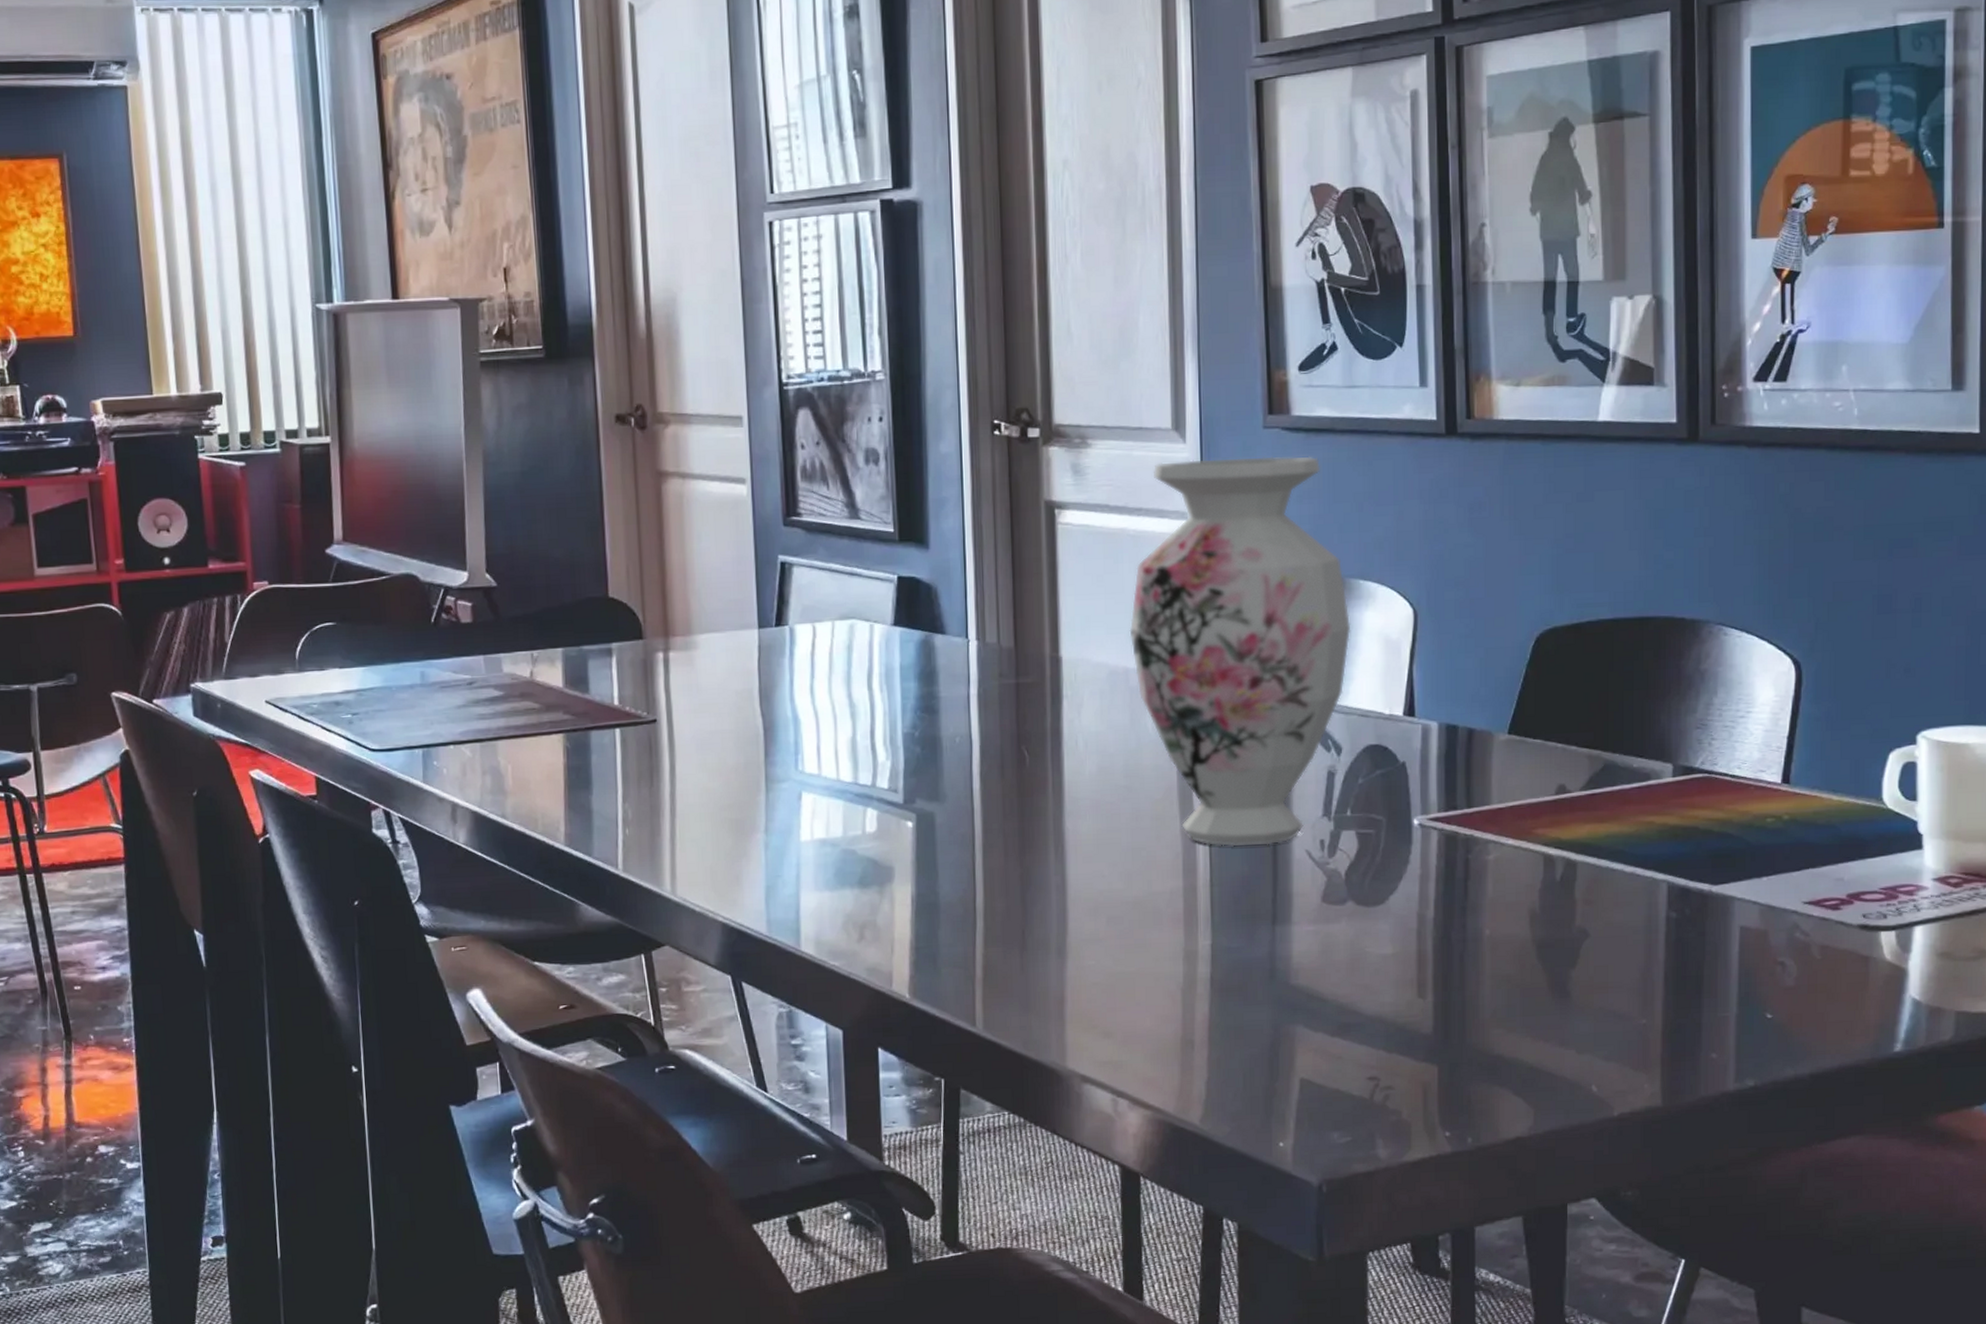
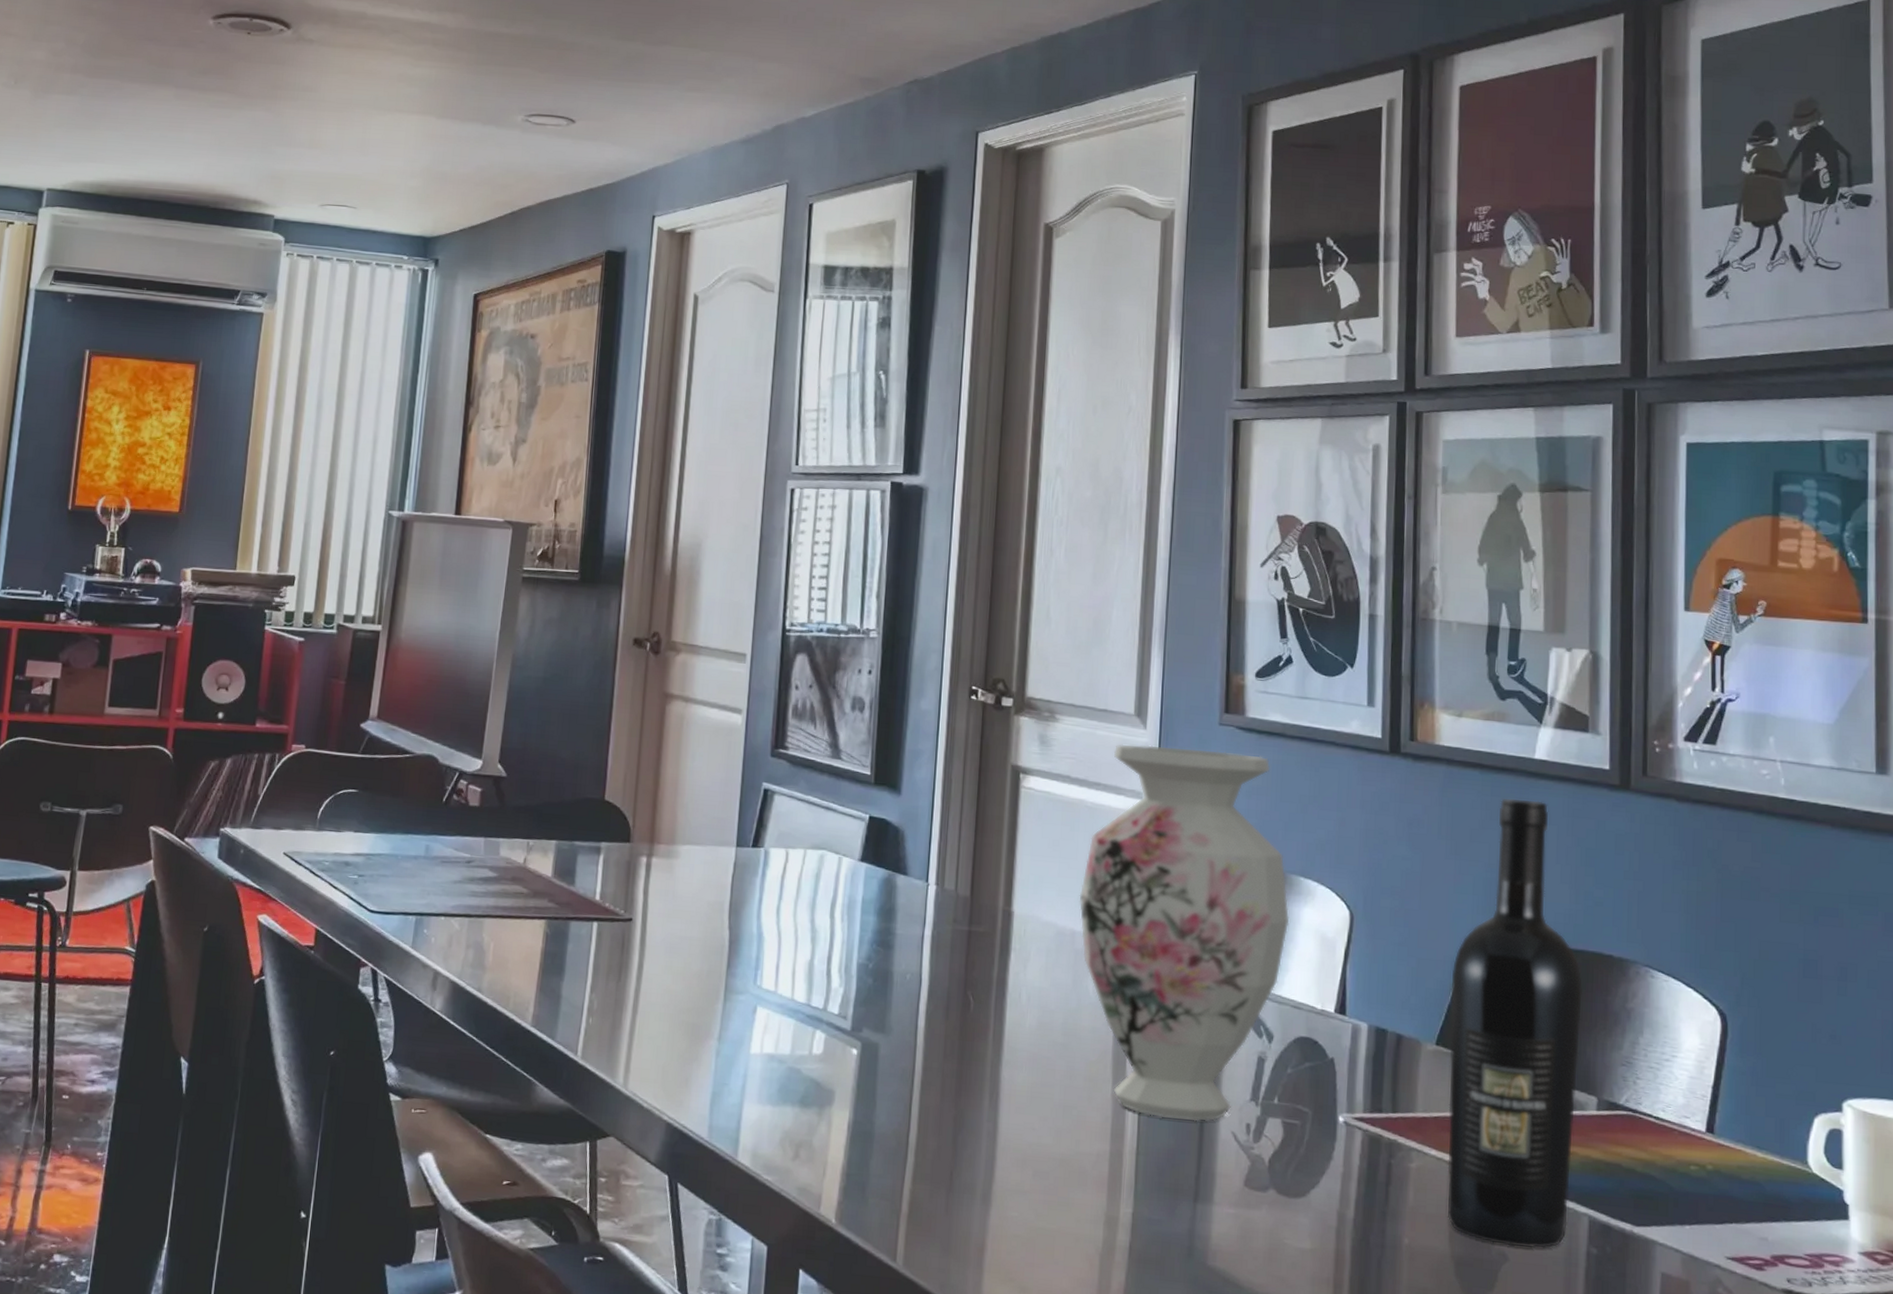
wine bottle: none [1521,465,1655,922] -> present [1447,799,1583,1249]

